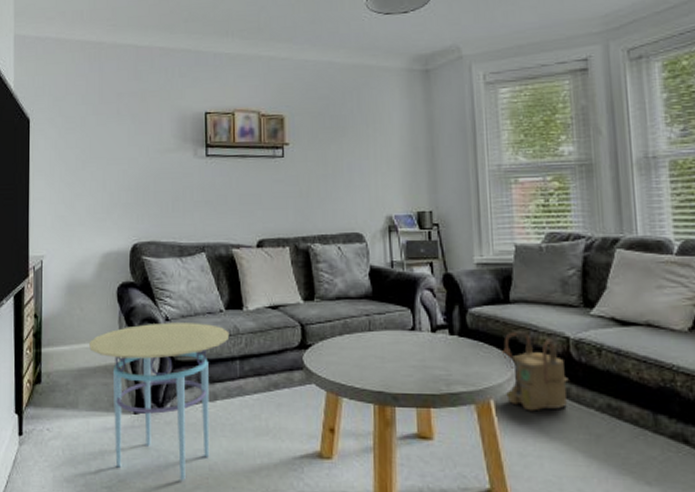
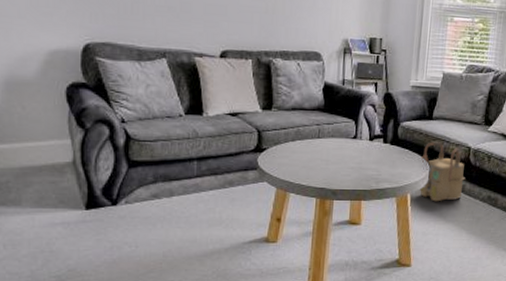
side table: present [89,322,230,480] -> none [33,124,188,266]

